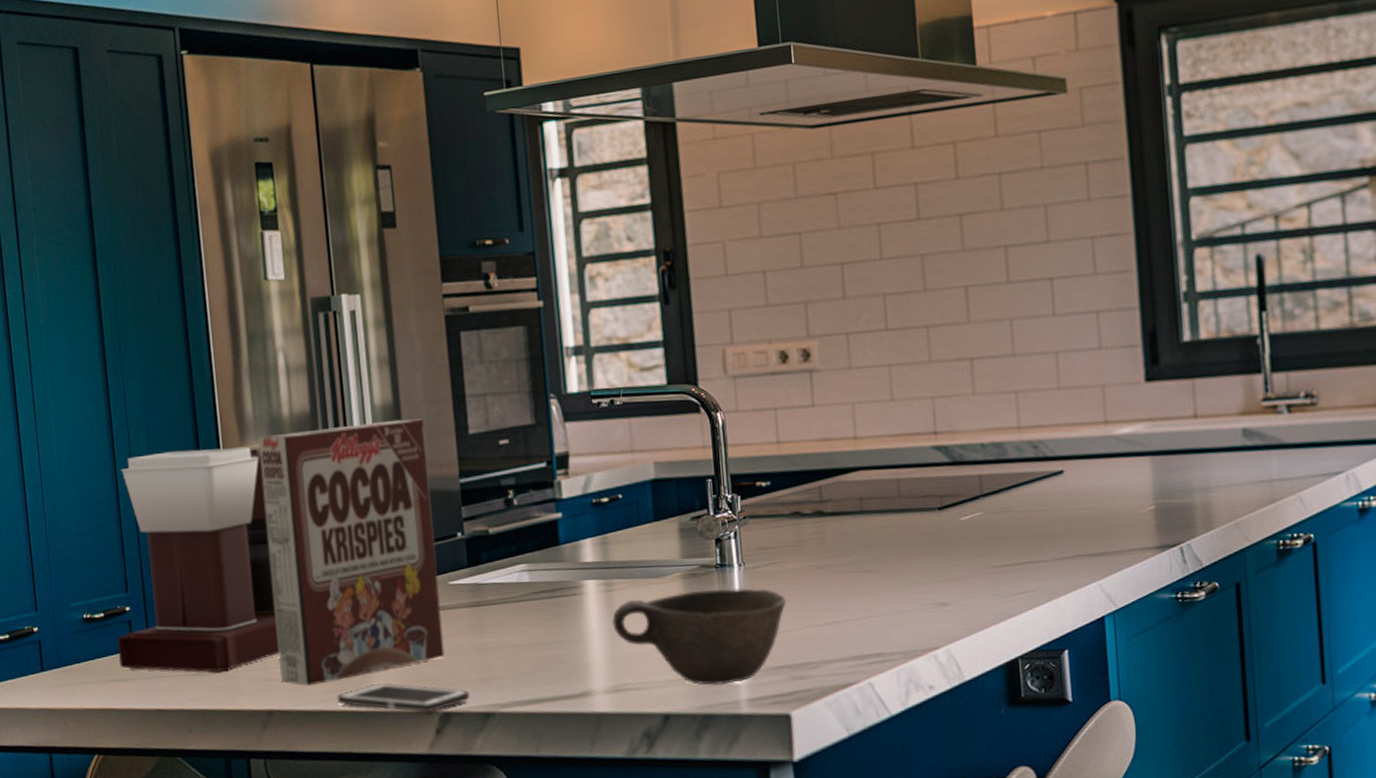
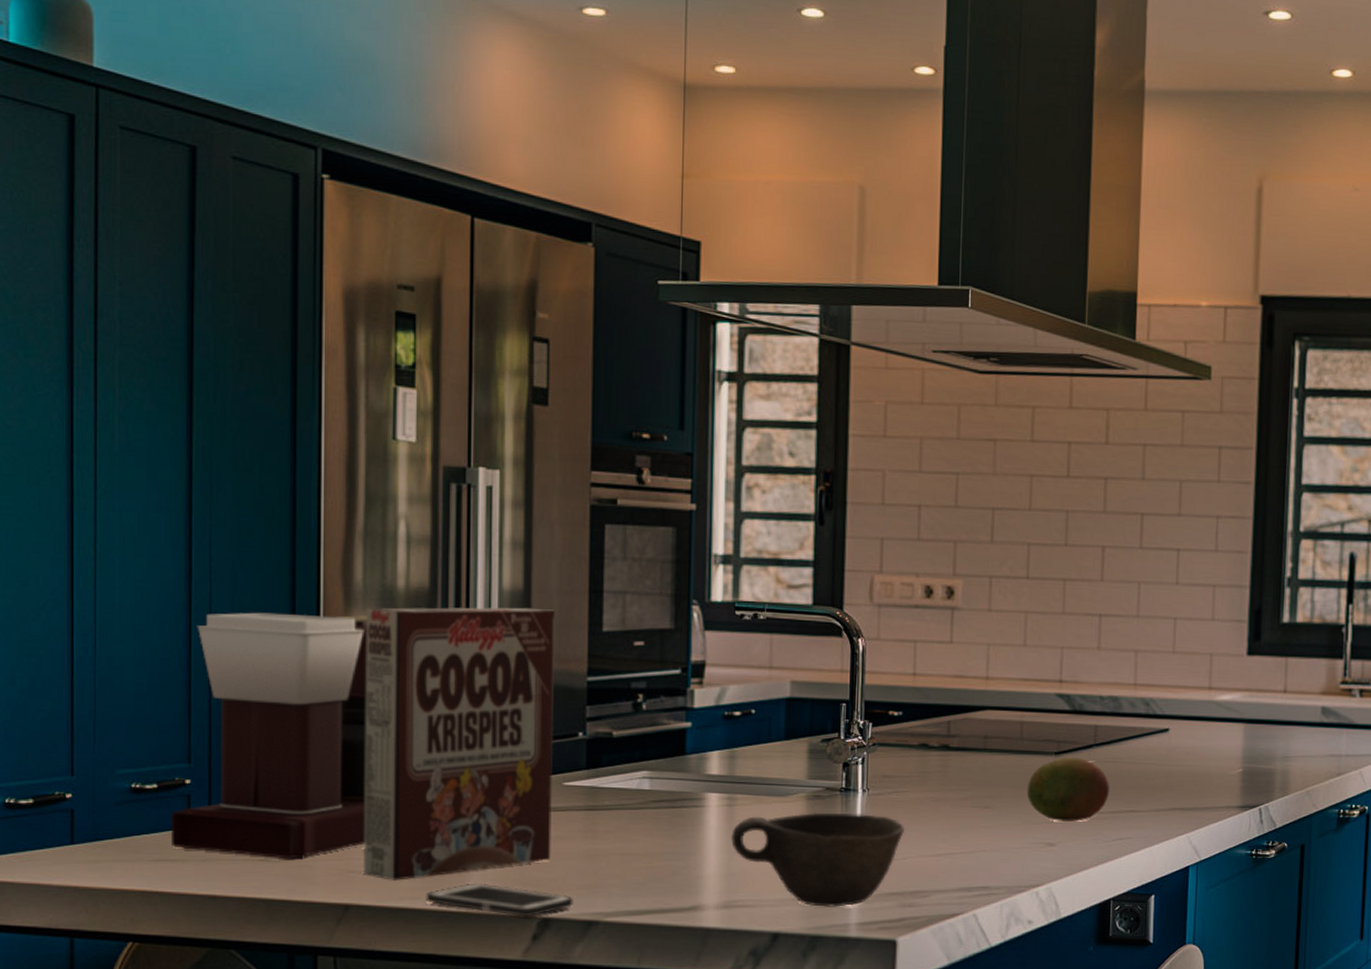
fruit: none [911,510,1004,579] -> present [1026,757,1110,821]

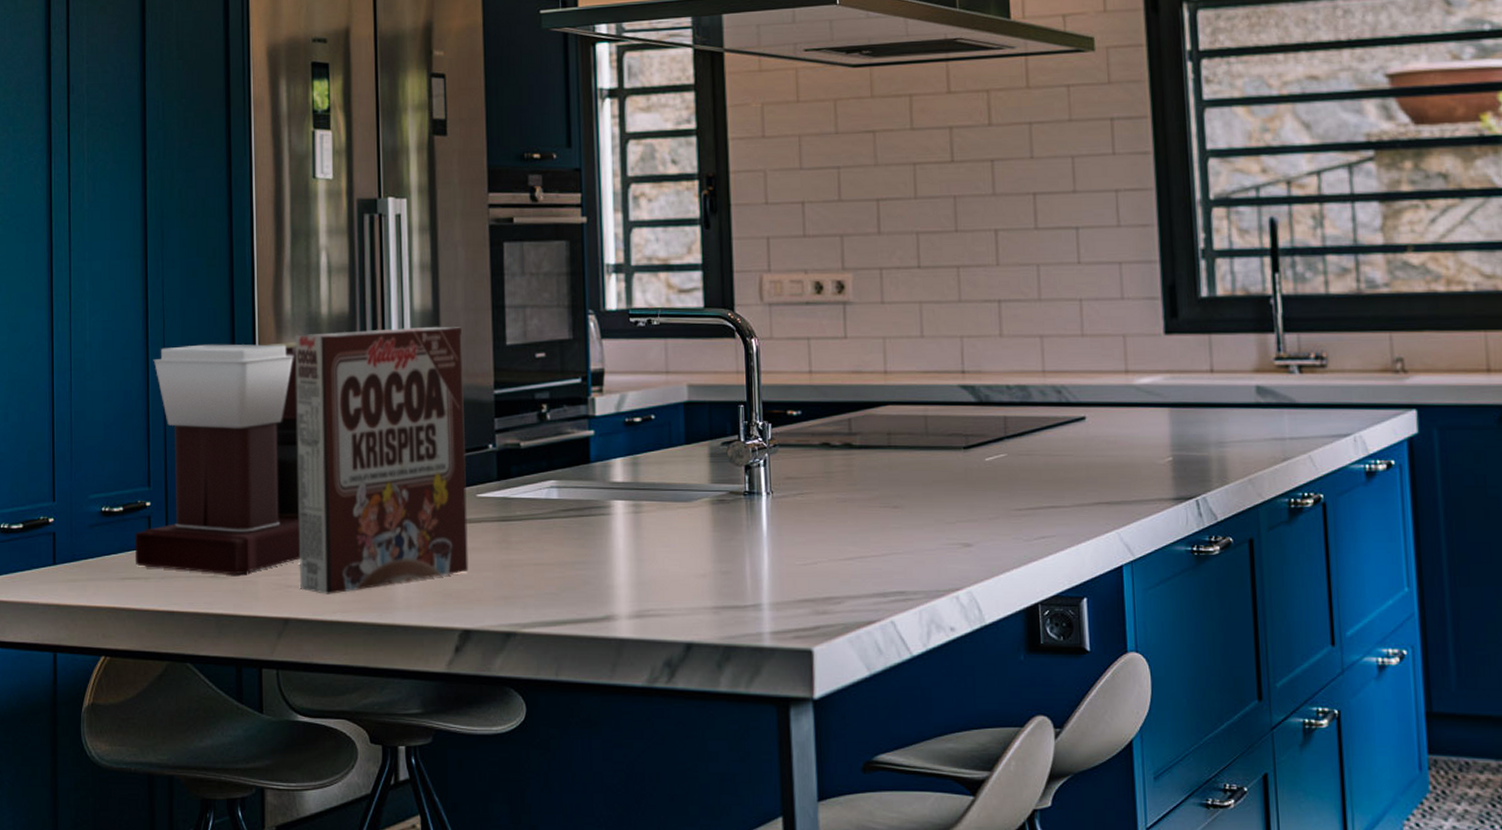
cell phone: present [425,883,573,917] -> none [356,595,492,629]
bowl: present [730,812,904,907] -> none [638,516,812,615]
fruit: present [1026,757,1110,821] -> none [937,451,1027,520]

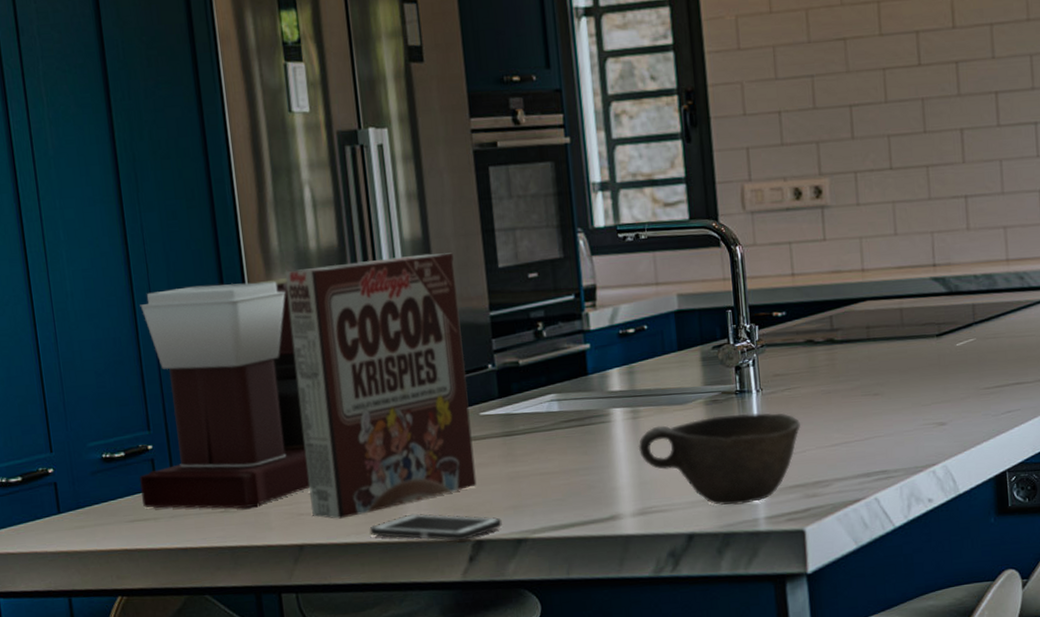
cell phone: none [356,595,492,629] -> present [369,513,502,542]
bowl: none [638,516,812,615] -> present [638,413,800,505]

